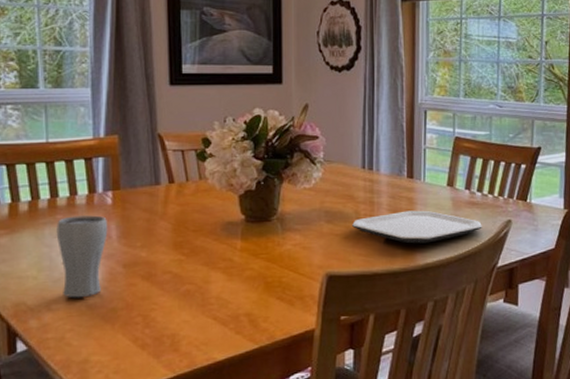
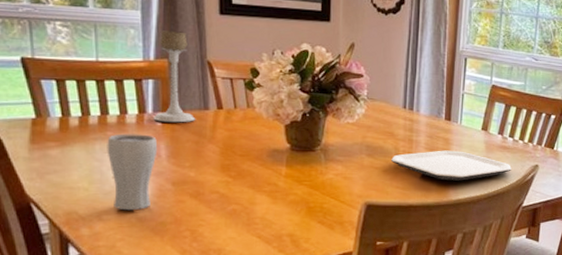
candle holder: none [103,106,147,201] -> present [153,30,196,123]

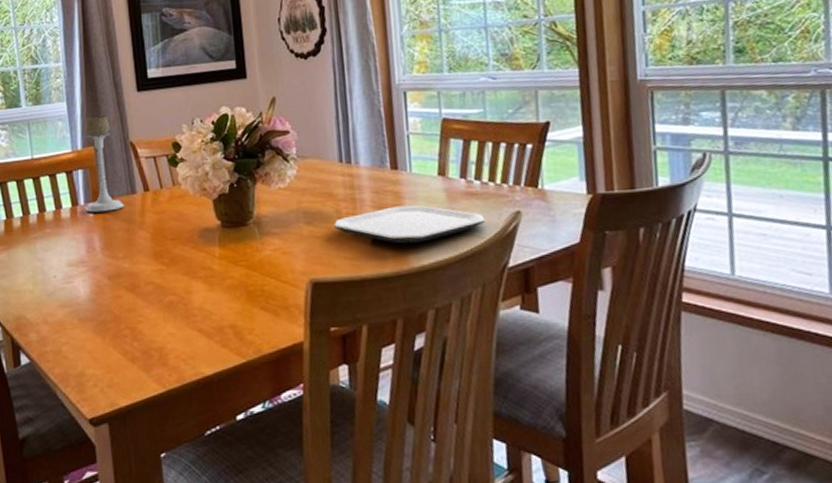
drinking glass: present [107,133,158,211] -> none [46,228,92,311]

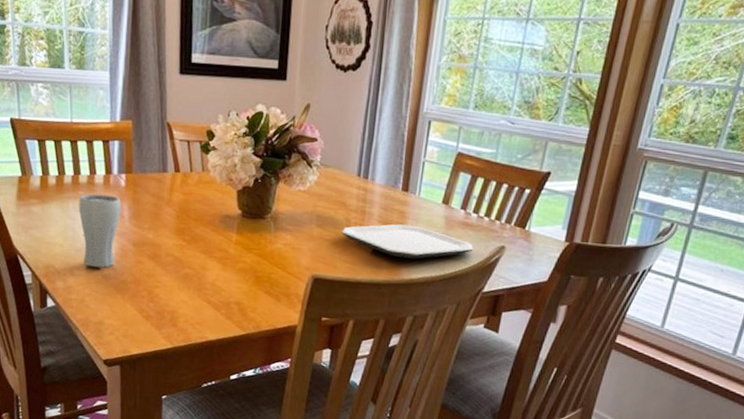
drinking glass: none [46,228,92,311] -> present [78,193,122,268]
candle holder: present [85,115,125,213] -> none [118,91,155,185]

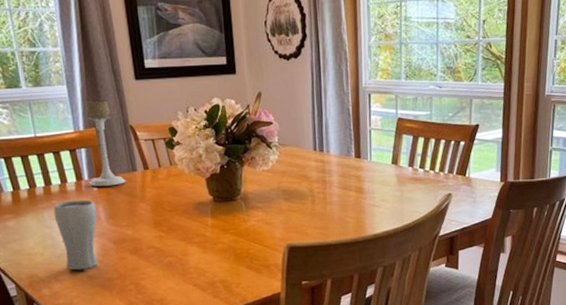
candle holder: none [118,91,155,185] -> present [85,100,127,187]
plate: present [342,224,473,259] -> none [307,187,425,217]

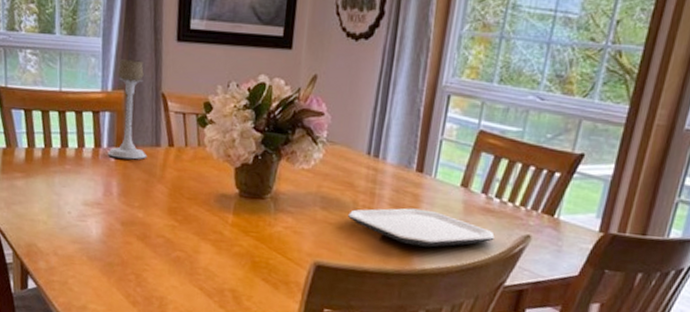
drinking glass: present [53,200,97,271] -> none [64,168,110,249]
plate: none [307,187,425,217] -> present [348,208,495,248]

